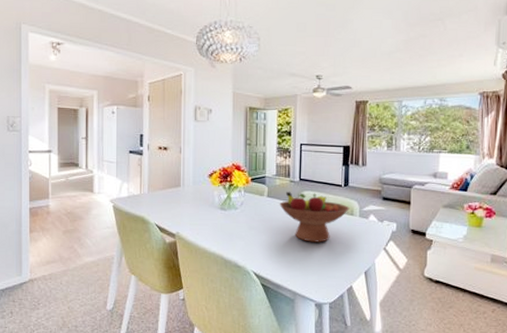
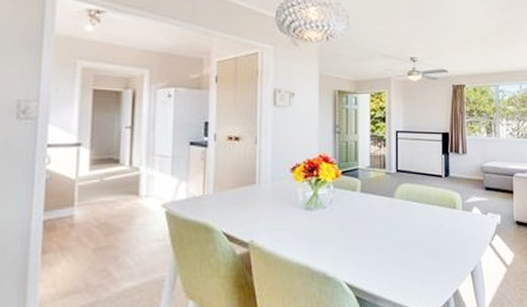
fruit bowl: present [279,191,350,242] -> none [374,184,452,242]

